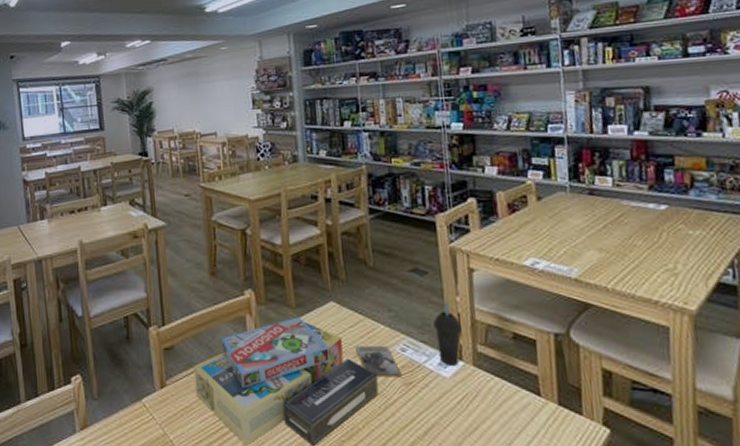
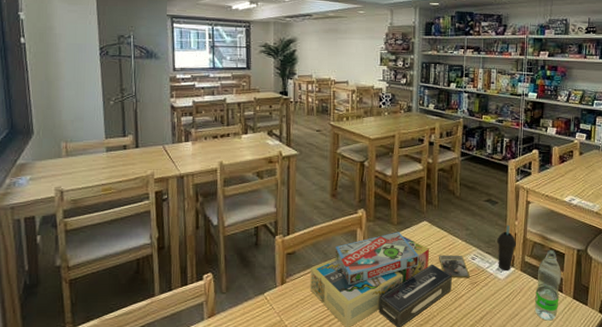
bottle: none [498,334,538,437] -> present [534,249,562,321]

